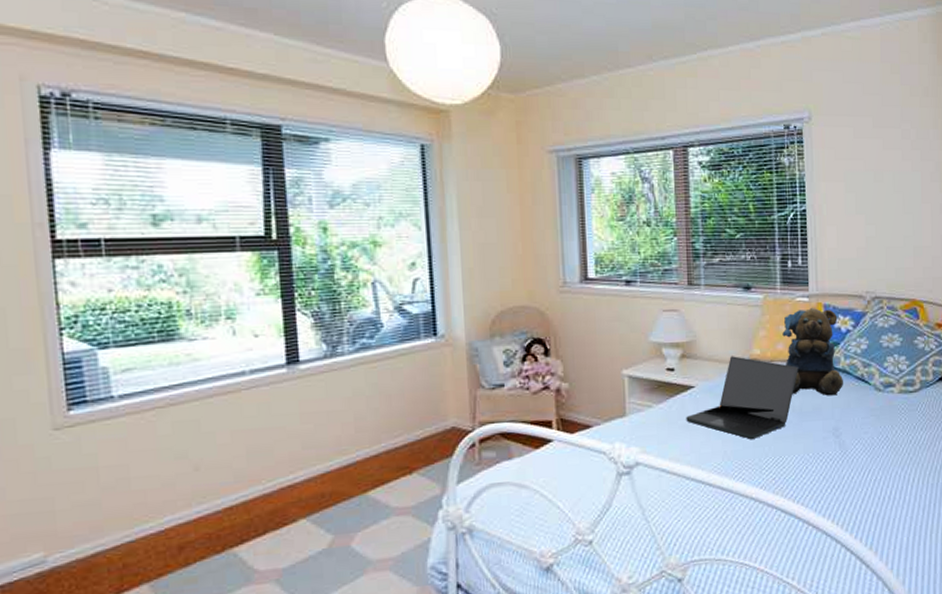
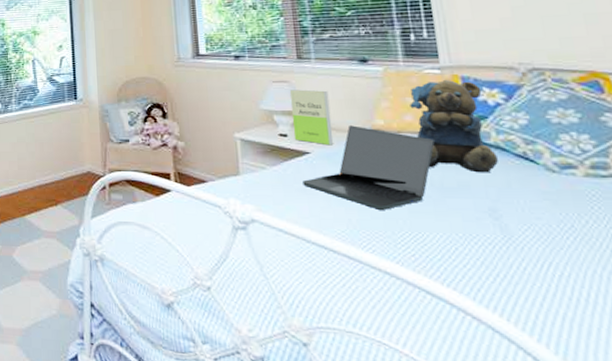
book: none [680,319,716,378] -> present [290,89,334,146]

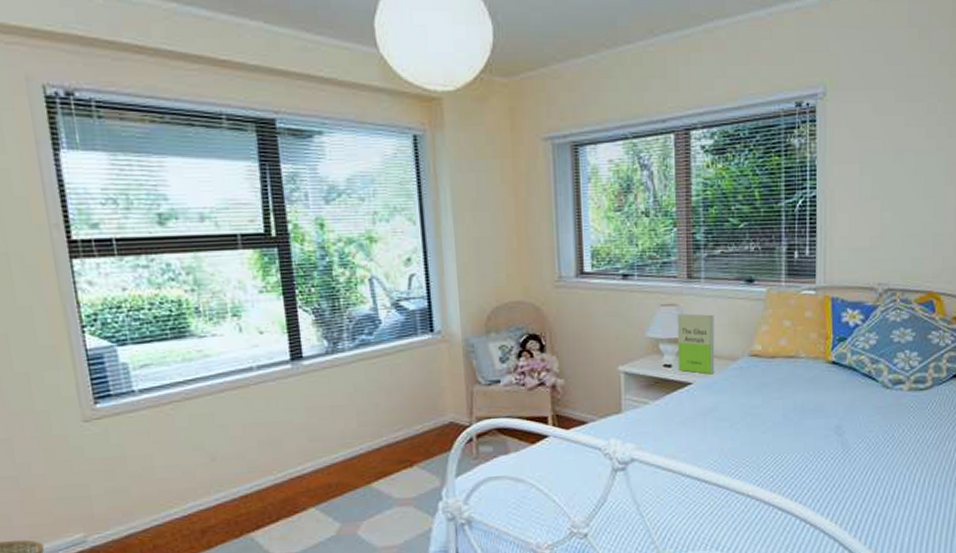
laptop: present [302,125,435,210] -> none [683,352,802,437]
teddy bear: present [410,79,498,173] -> none [786,300,849,394]

